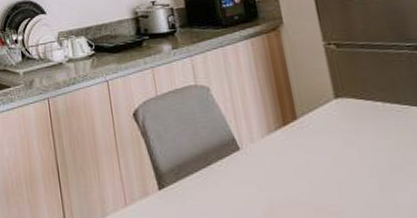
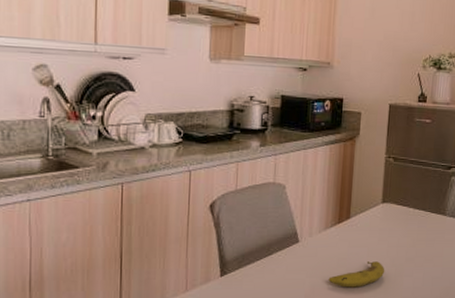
fruit: none [288,171,365,204] -> present [328,261,385,288]

